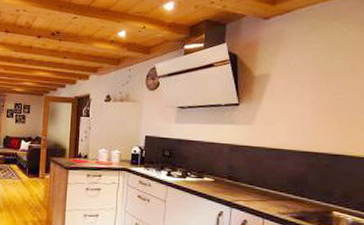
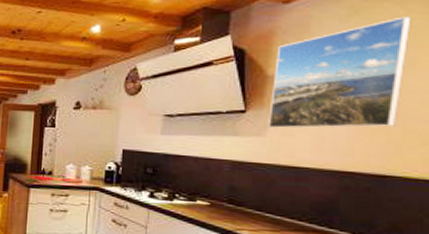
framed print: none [256,33,352,119] -> present [268,16,411,129]

